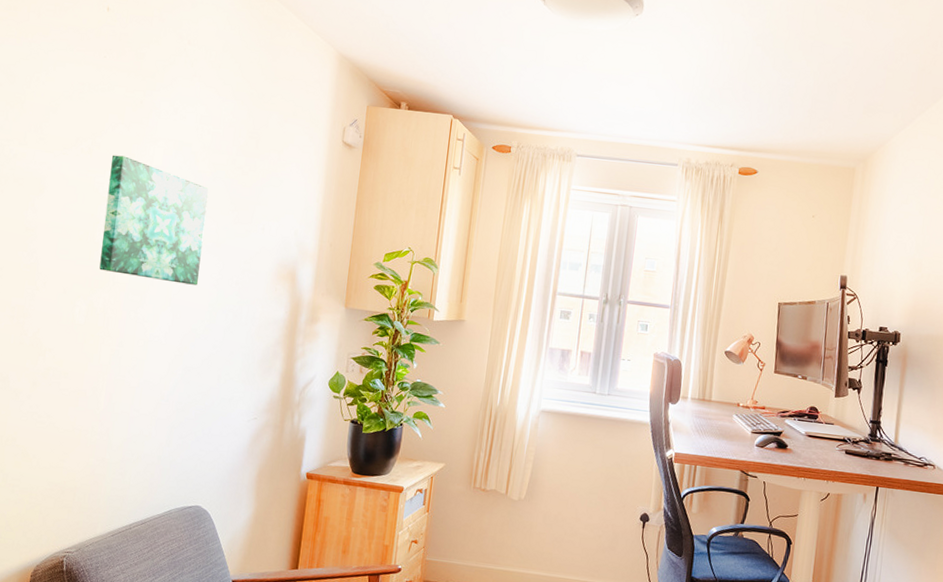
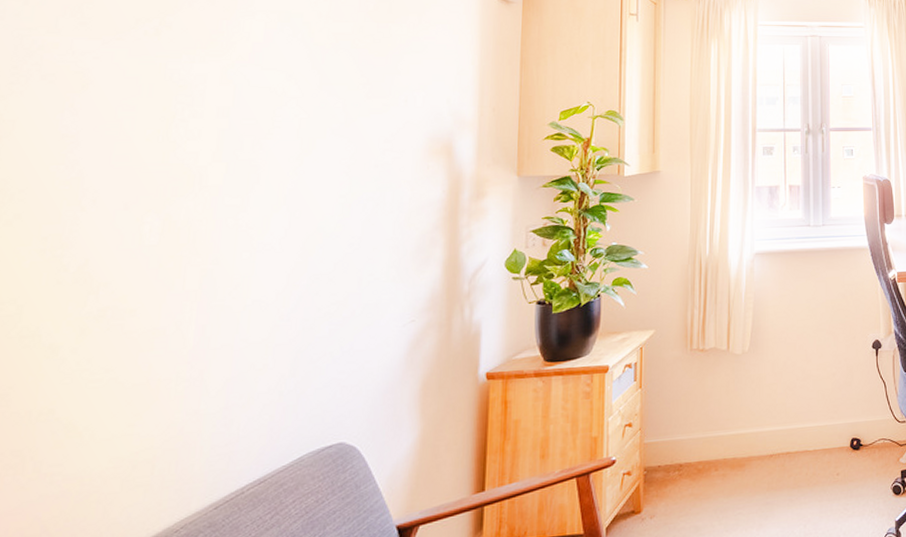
wall art: present [99,155,208,285] -> none [178,34,329,177]

